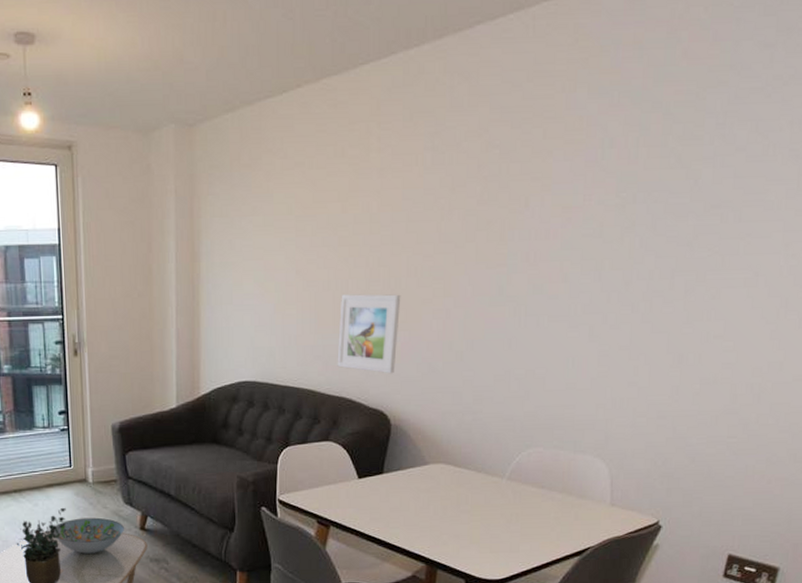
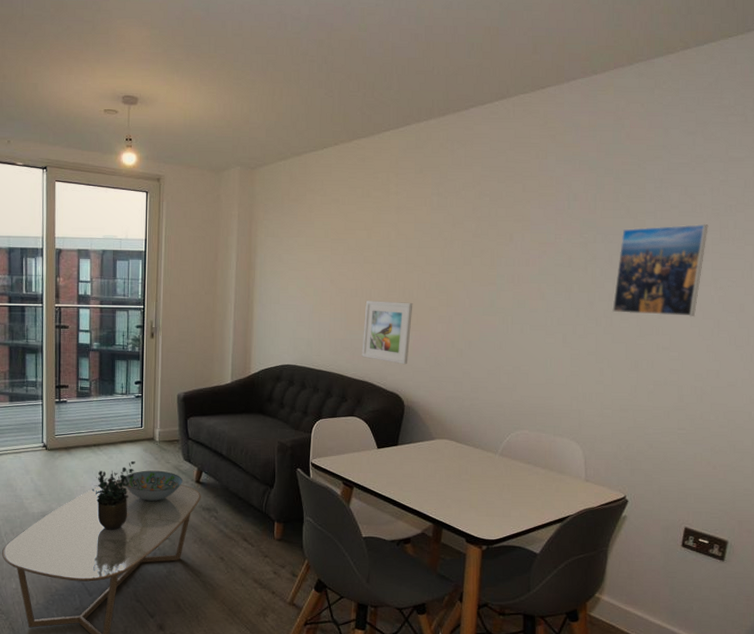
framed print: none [653,170,783,296] -> present [612,223,708,317]

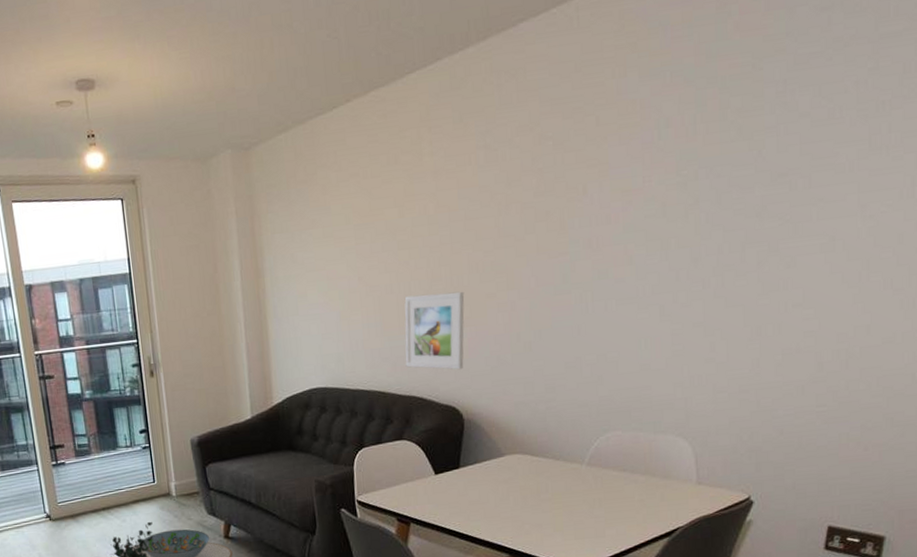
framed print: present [612,223,708,317] -> none [723,133,853,269]

